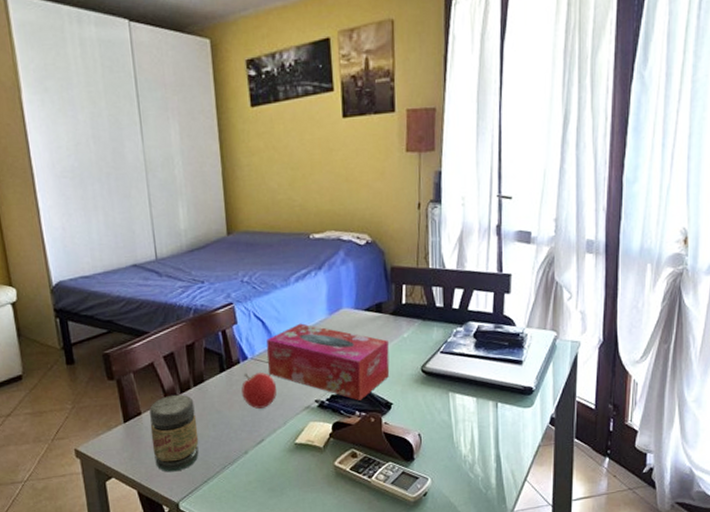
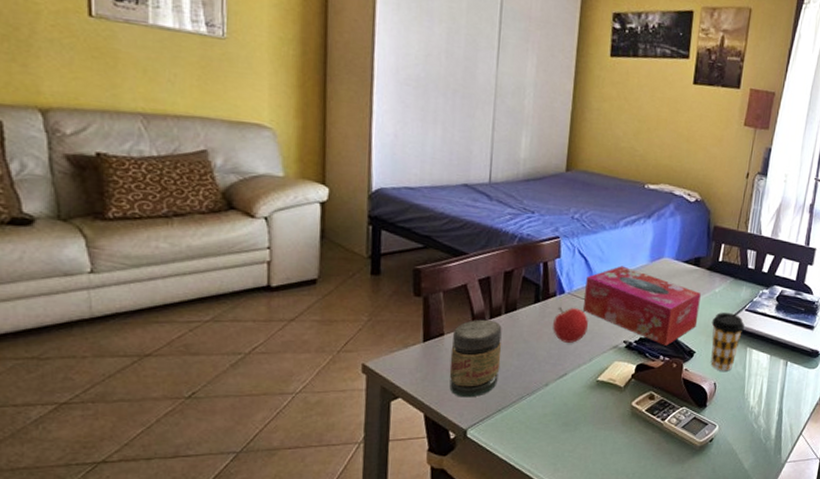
coffee cup: none [405,358,442,421] -> present [710,312,744,371]

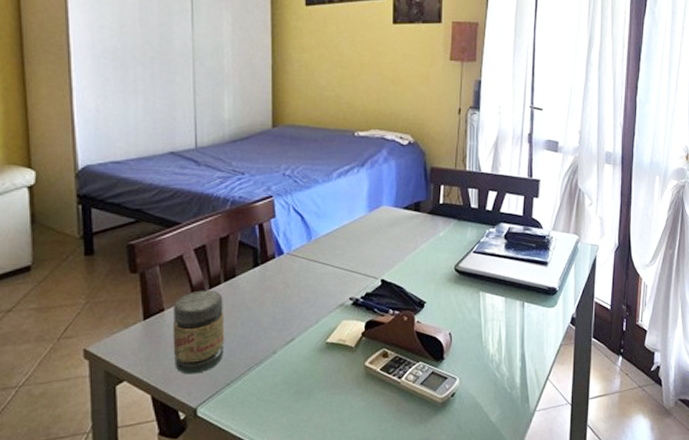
fruit: present [553,307,588,343] -> none [275,268,311,306]
tissue box: present [582,266,701,346] -> none [303,219,425,299]
coffee cup: present [710,312,744,371] -> none [439,257,474,320]

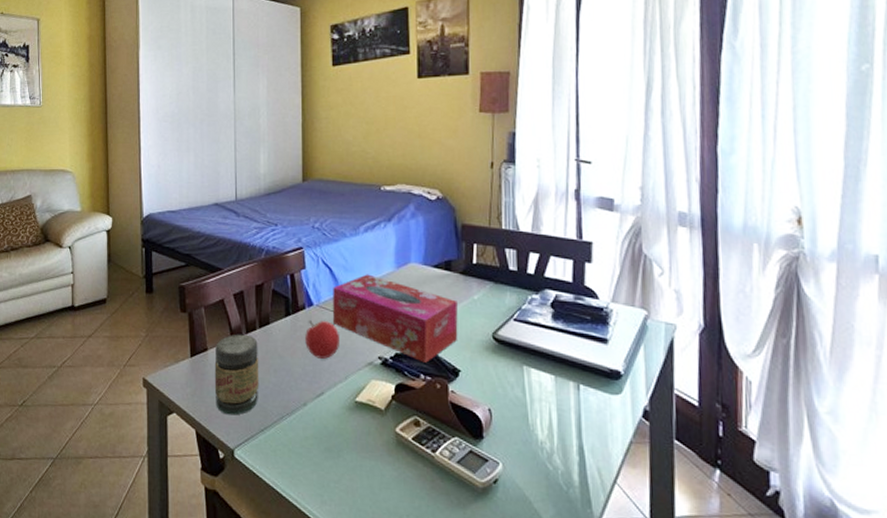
fruit: none [275,268,311,306] -> present [305,320,339,359]
tissue box: none [303,219,425,299] -> present [332,274,458,363]

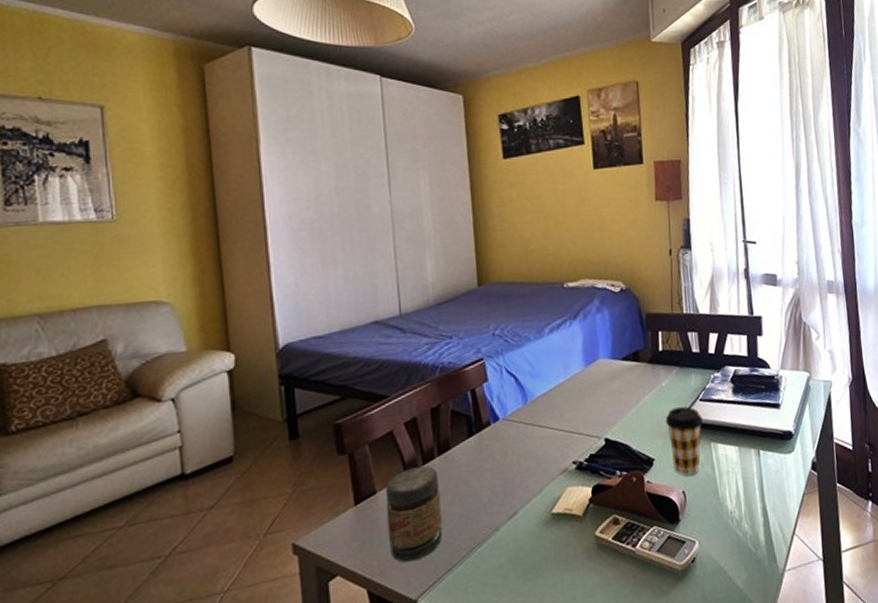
fruit: present [305,320,339,359] -> none [492,434,531,477]
tissue box: present [332,274,458,363] -> none [520,377,650,459]
coffee cup: none [474,323,516,395] -> present [665,406,703,476]

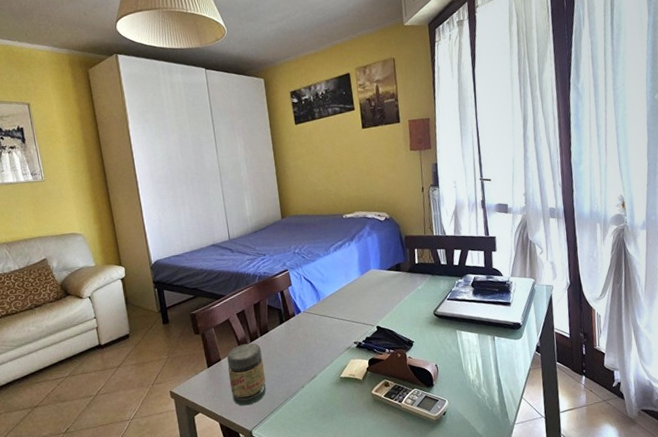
coffee cup: present [665,406,703,476] -> none [421,304,450,354]

